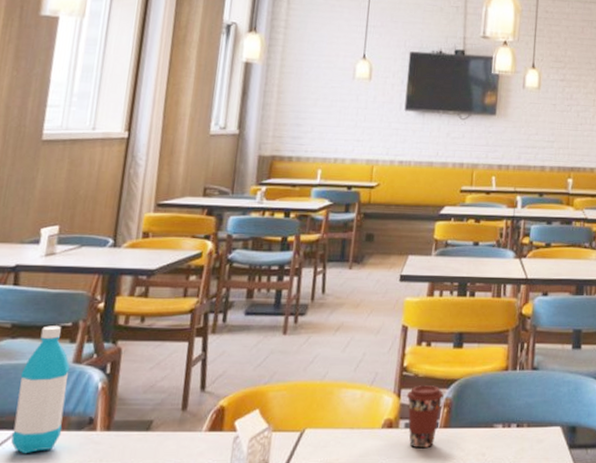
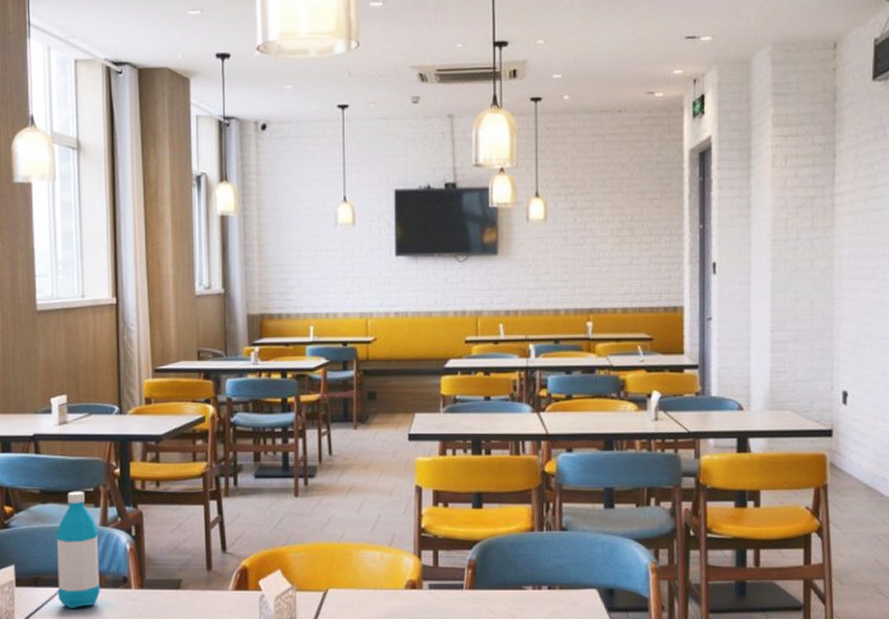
coffee cup: present [406,385,444,449] -> none [427,547,466,609]

